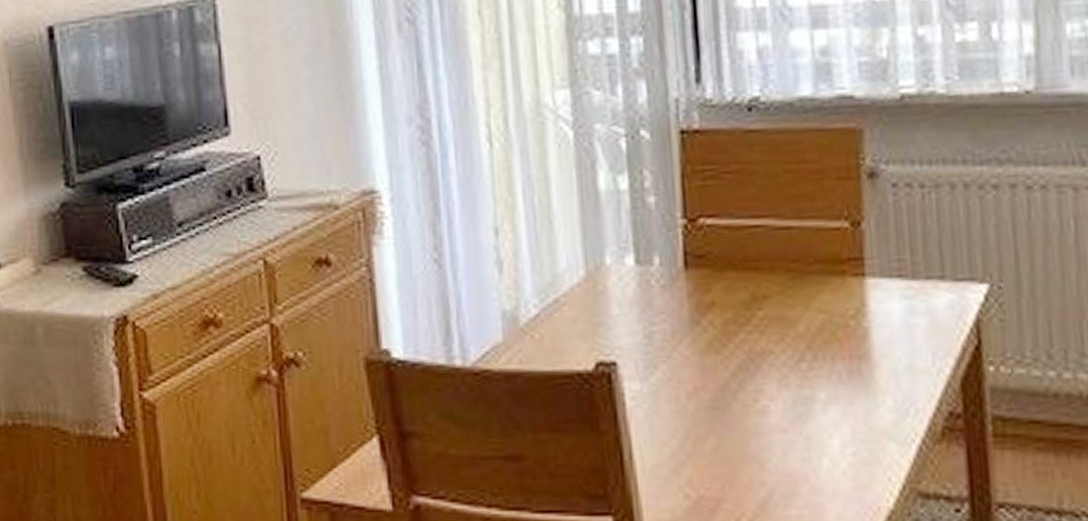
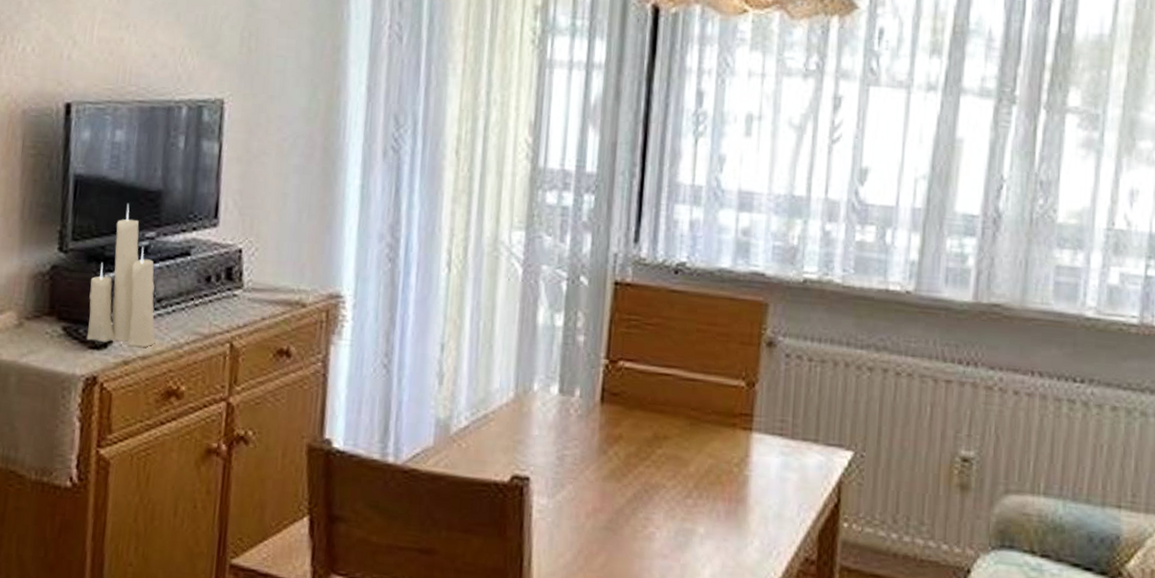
candle: none [104,125,184,279] -> present [86,204,156,347]

